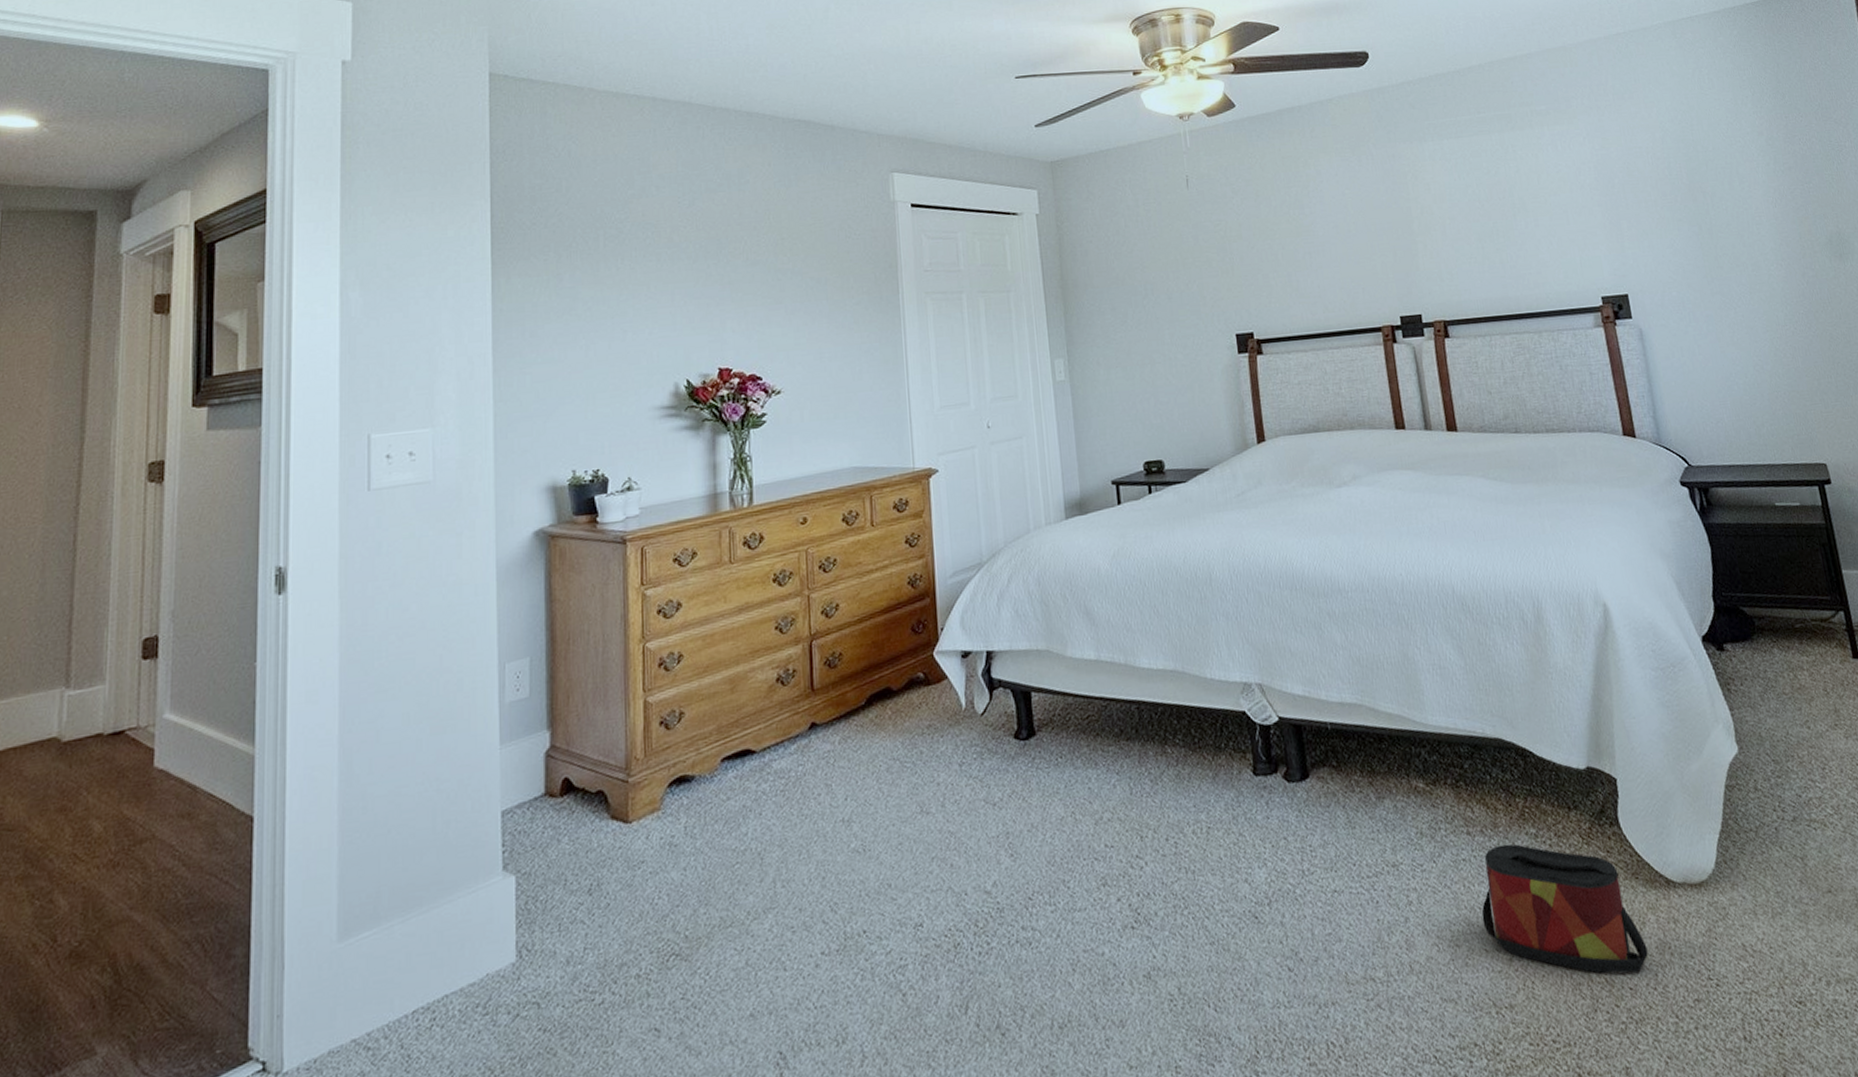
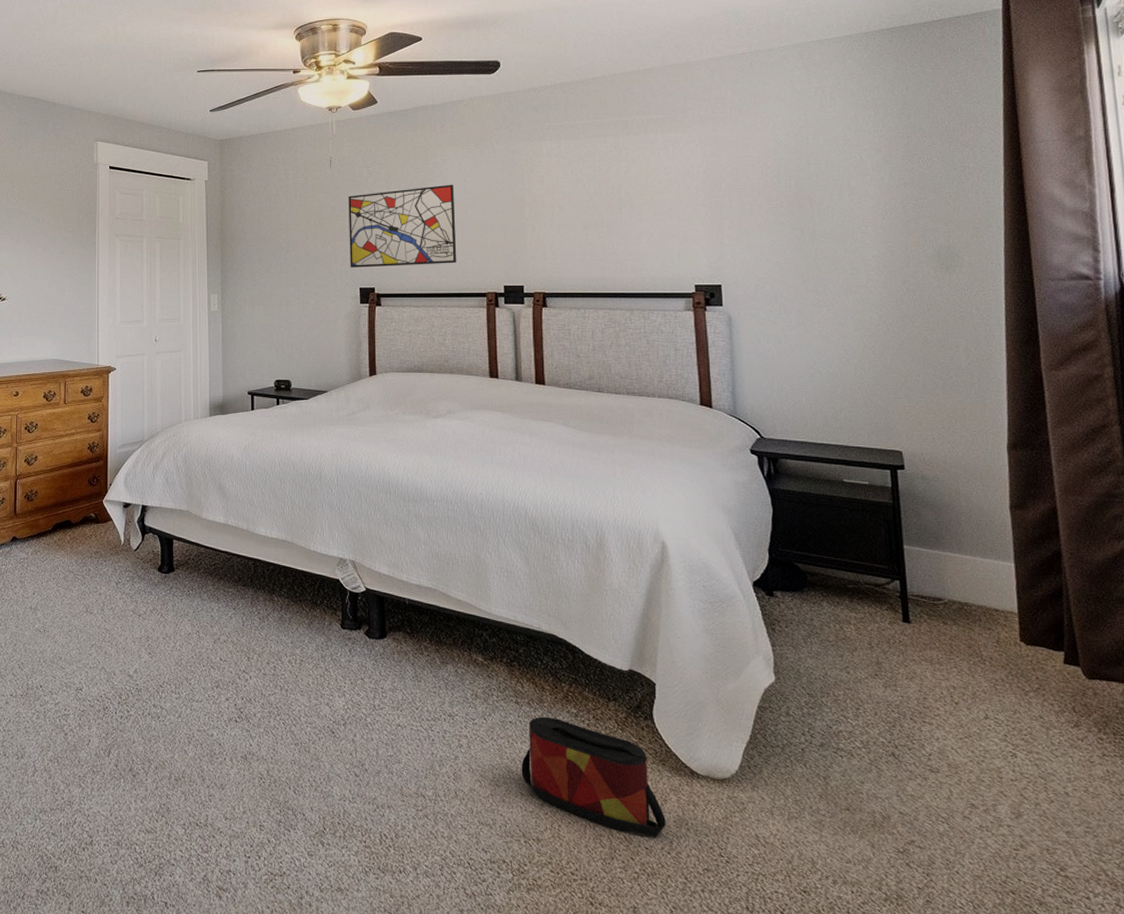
wall art: none [1212,199,1345,310] -> present [348,184,457,268]

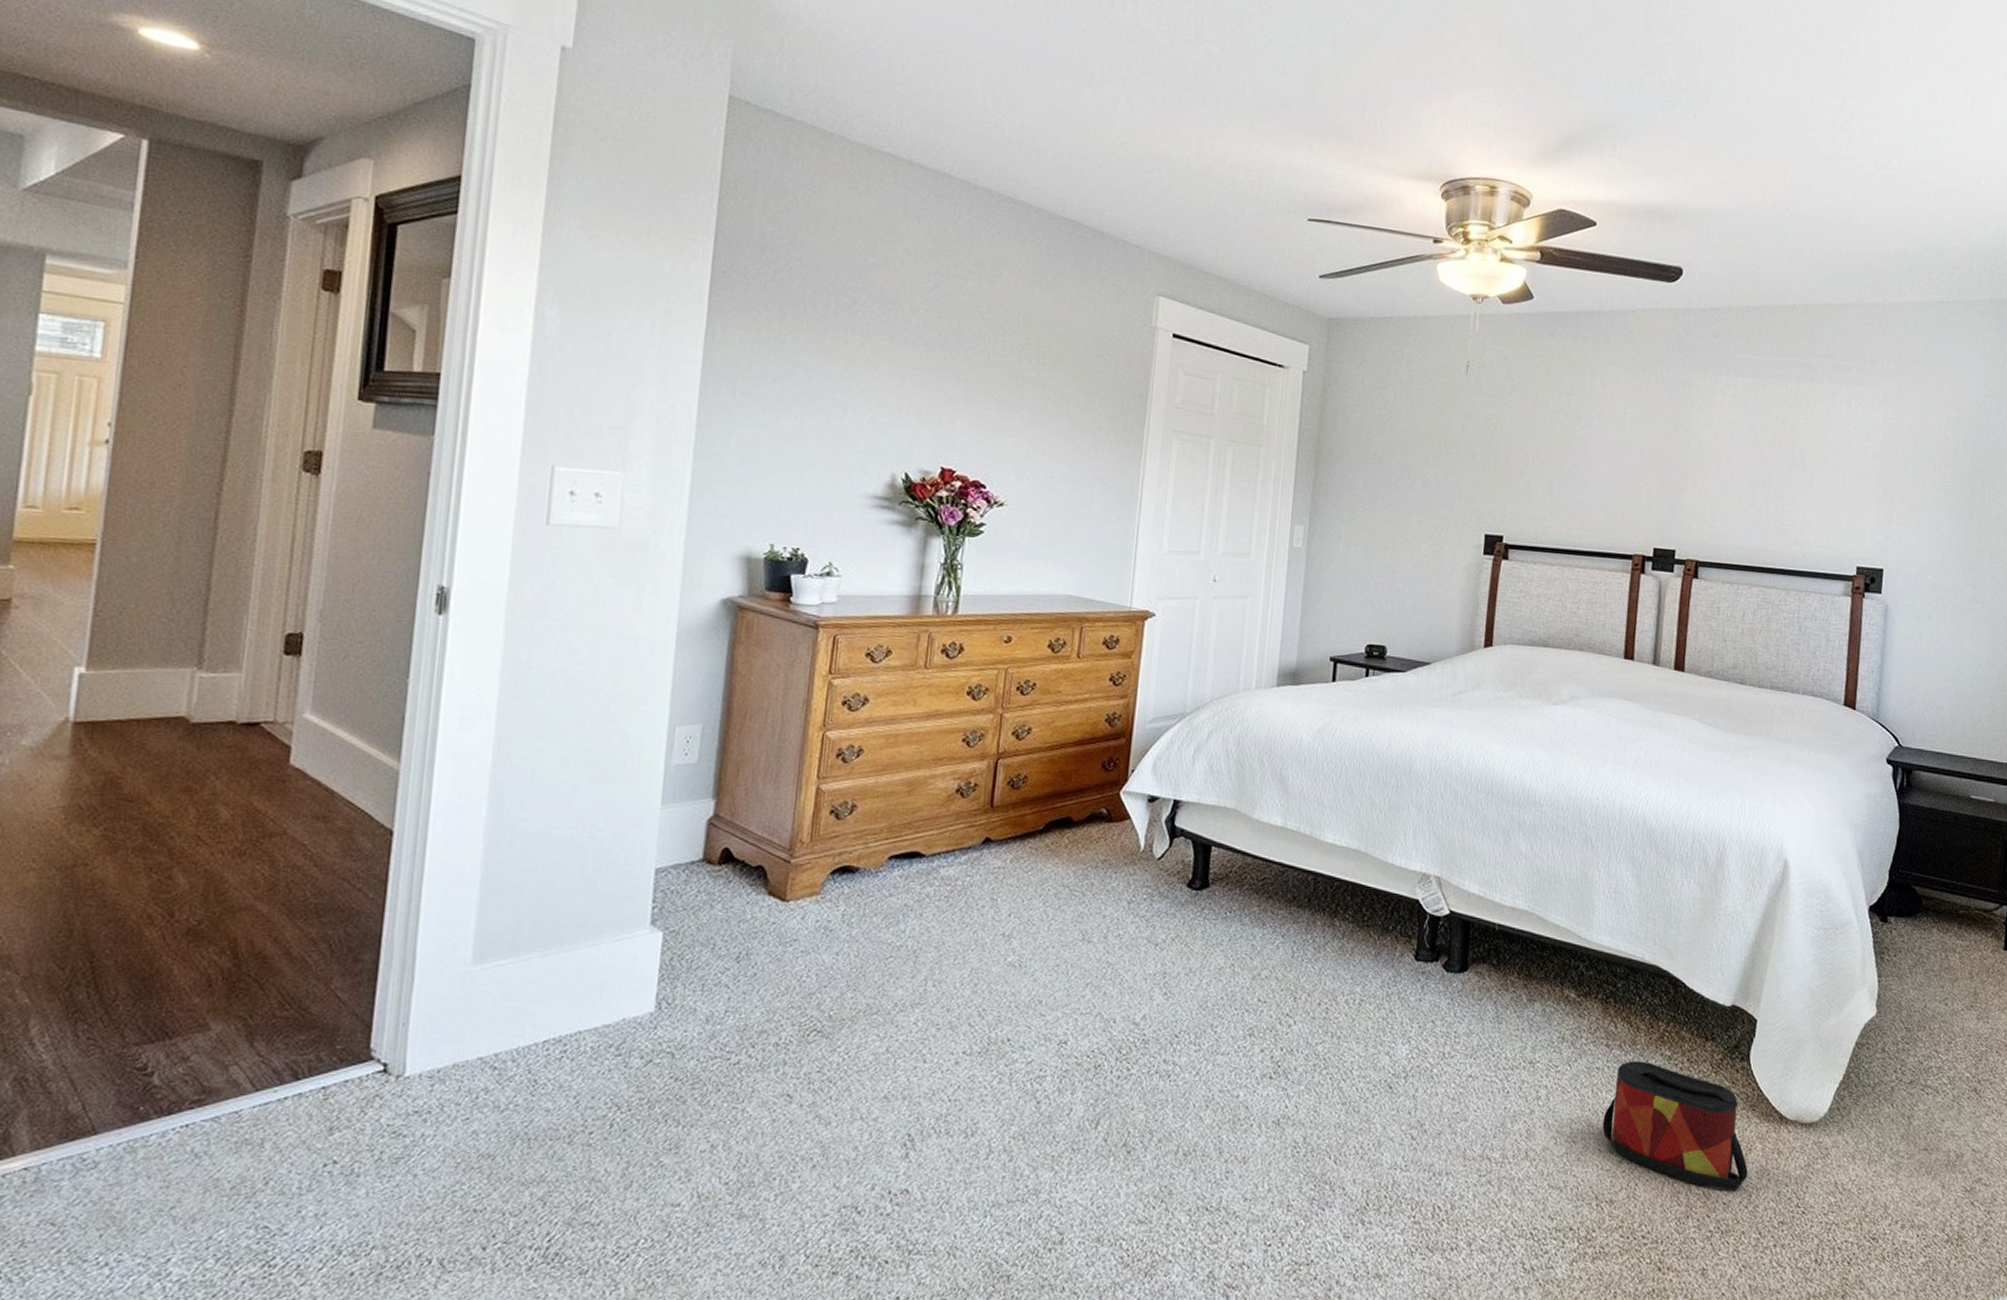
wall art: present [348,184,457,268] -> none [1476,414,1611,515]

